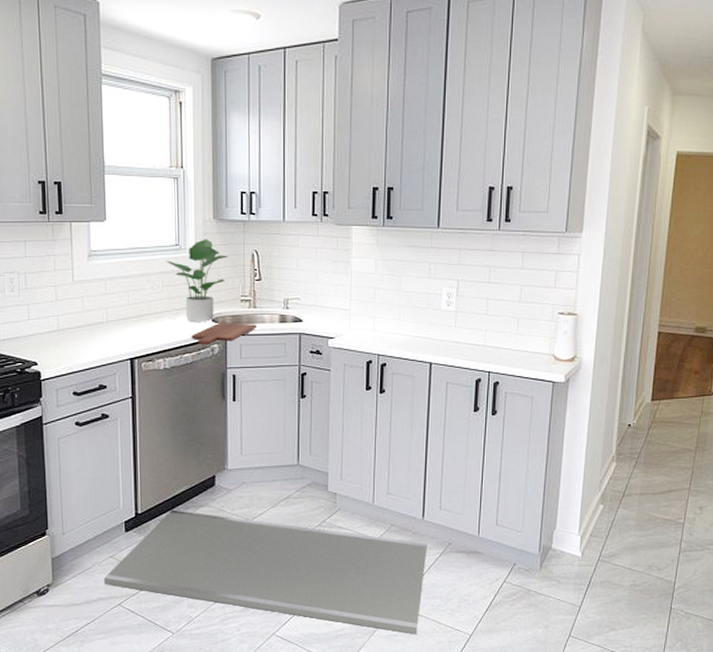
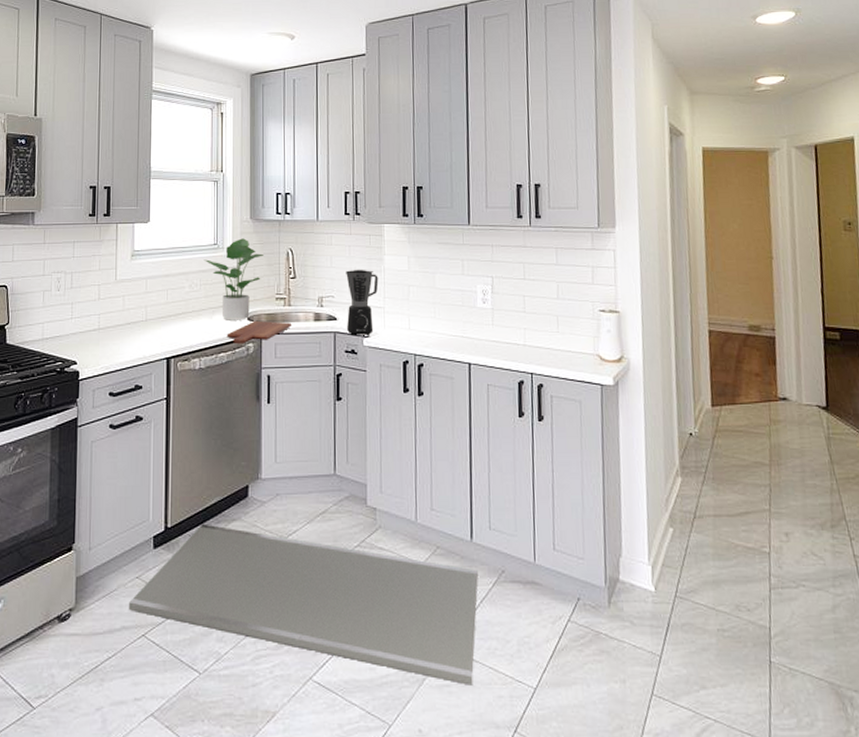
blender: none [312,271,345,336] -> present [346,269,379,335]

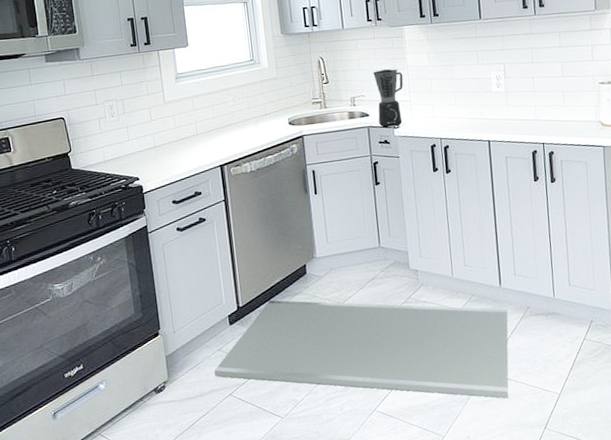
potted plant: present [204,238,263,321] -> none [243,52,297,127]
cutting board: present [227,320,291,344] -> none [271,123,329,147]

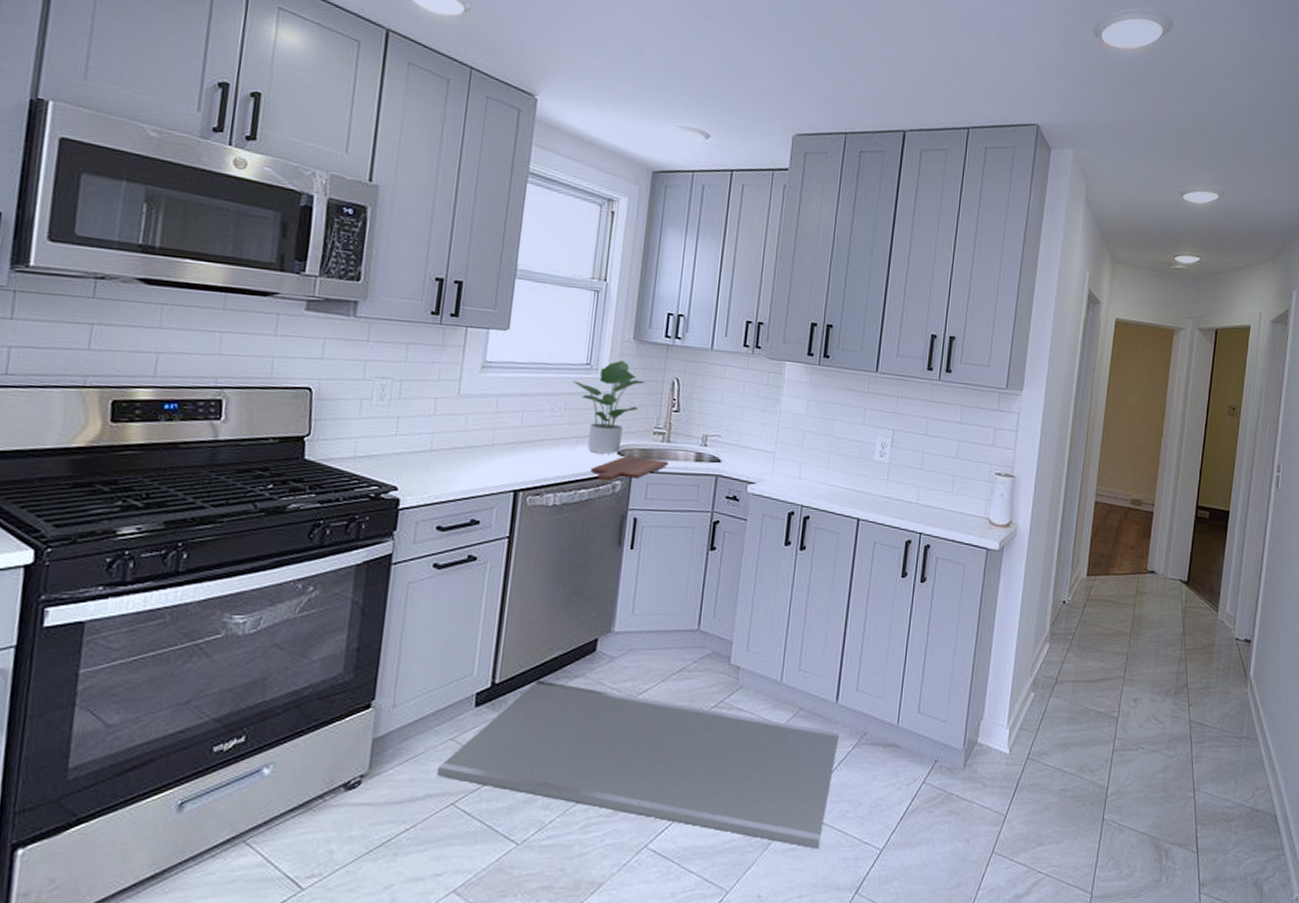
potted plant: none [243,52,297,127] -> present [572,360,644,454]
cutting board: none [271,123,329,147] -> present [590,455,668,481]
blender: present [373,68,404,128] -> none [731,408,773,481]

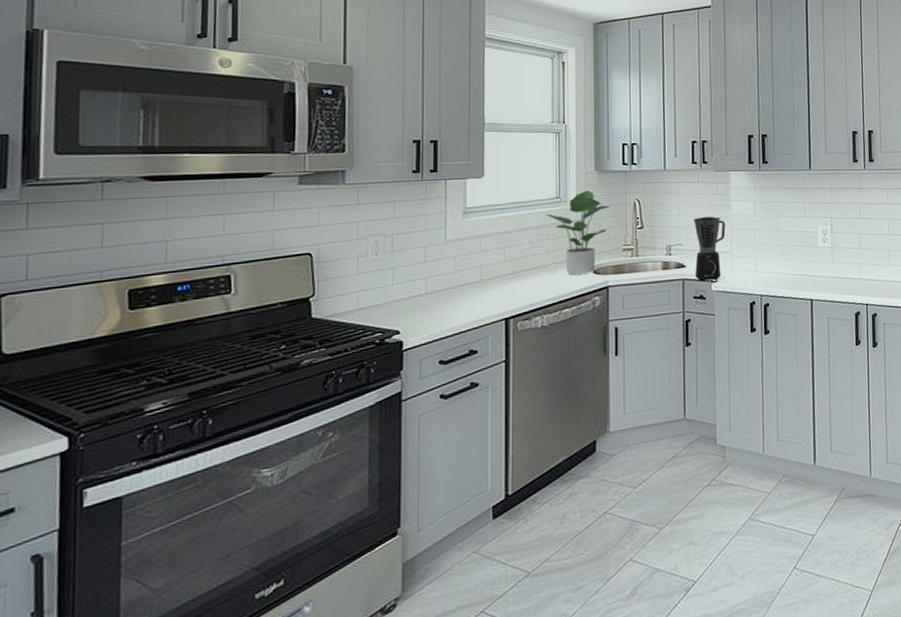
door mat: present [437,680,839,849] -> none [466,485,821,600]
cutting board: present [590,455,668,481] -> none [571,272,639,299]
blender: none [731,408,773,481] -> present [694,216,726,281]

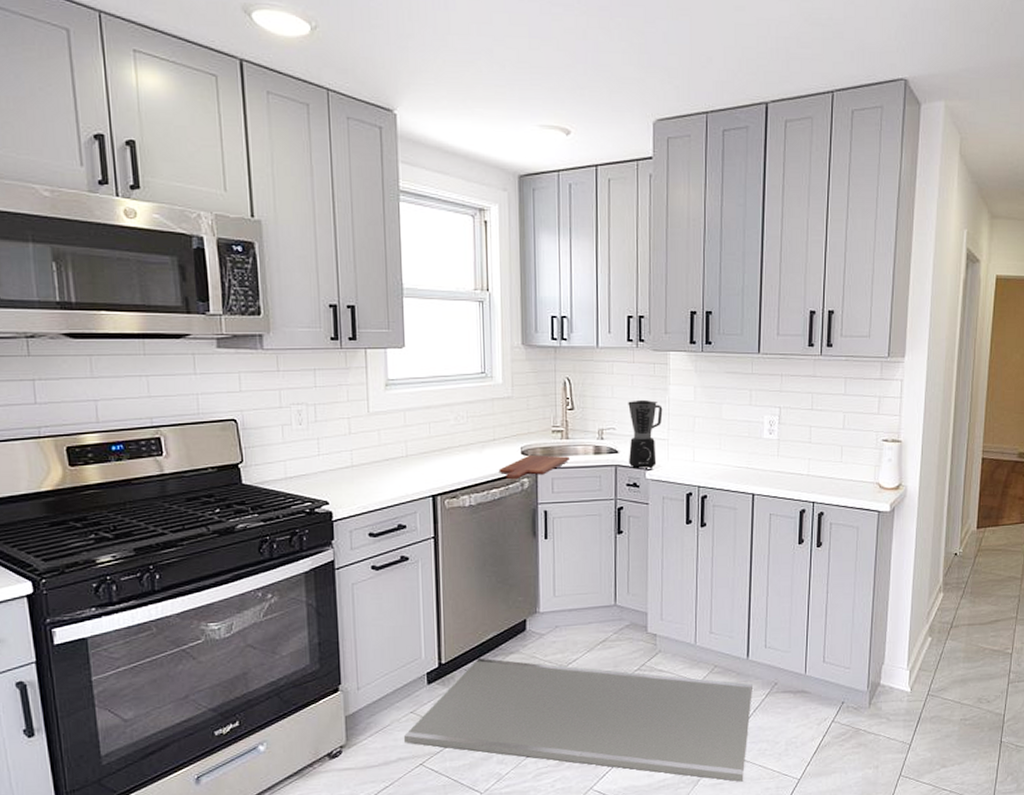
door mat: none [466,485,821,600] -> present [404,658,752,782]
potted plant: present [545,190,609,275] -> none [470,366,538,455]
cutting board: none [571,272,639,299] -> present [498,454,569,480]

